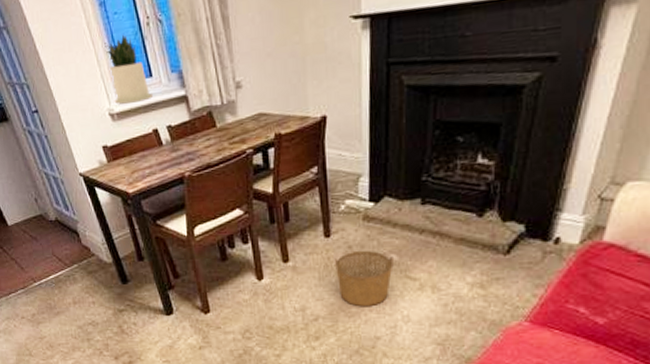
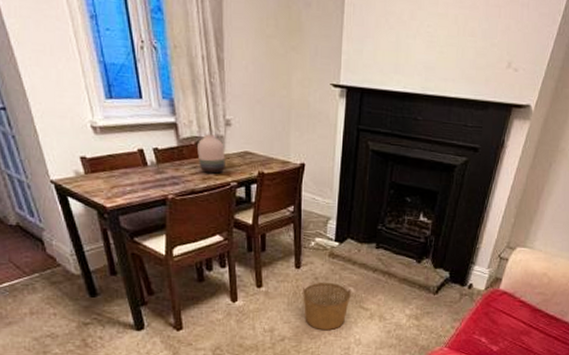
planter: present [104,34,154,105] -> none [92,51,142,121]
vase: none [209,101,239,144] -> present [197,134,225,174]

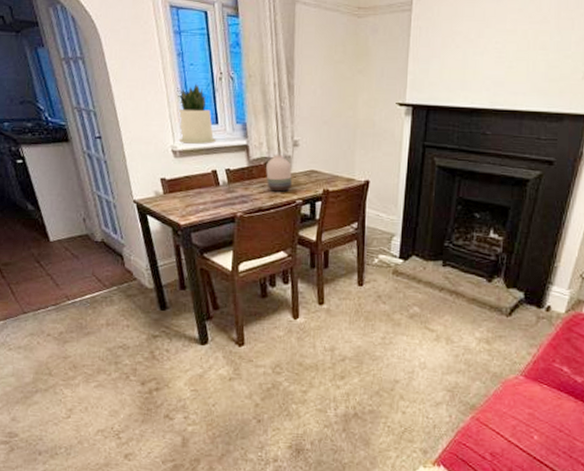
planter: none [92,51,142,121] -> present [176,83,217,144]
basket: present [303,282,351,331] -> none [365,300,416,353]

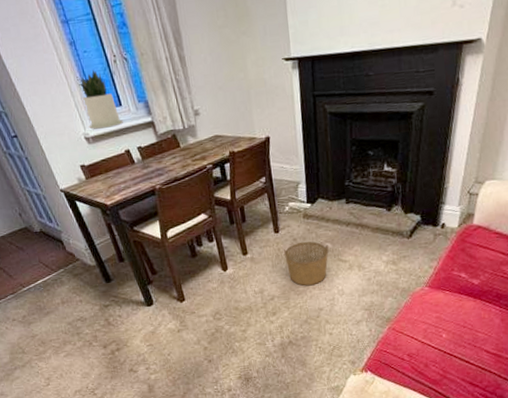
vase: present [266,155,292,192] -> none [173,125,200,161]
basket: none [365,300,416,353] -> present [284,241,329,286]

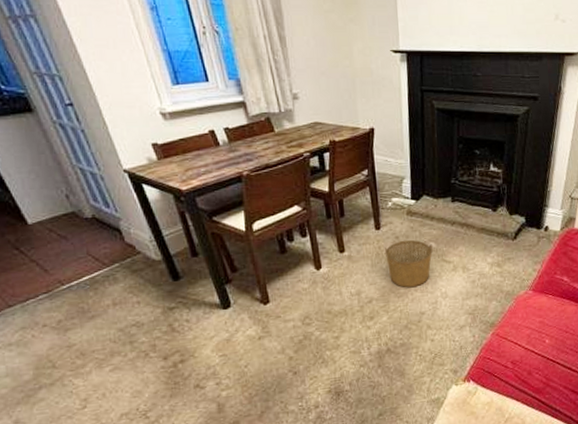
planter: present [76,69,124,130] -> none [156,39,210,104]

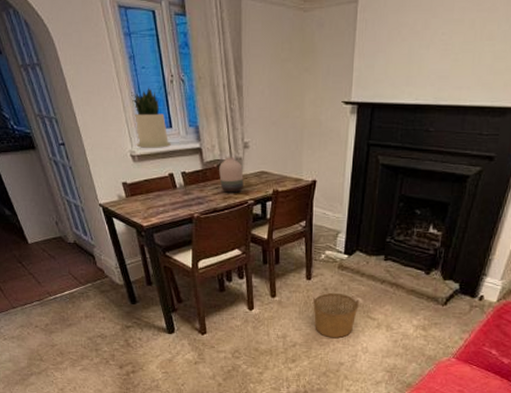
planter: none [156,39,210,104] -> present [131,87,172,148]
vase: none [267,109,297,147] -> present [219,157,244,193]

